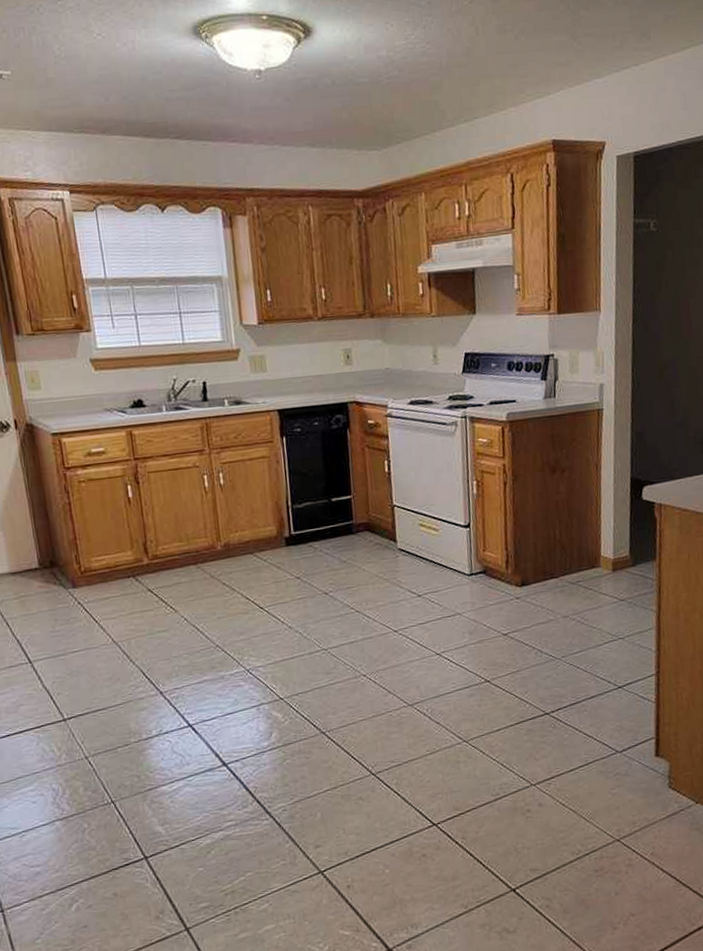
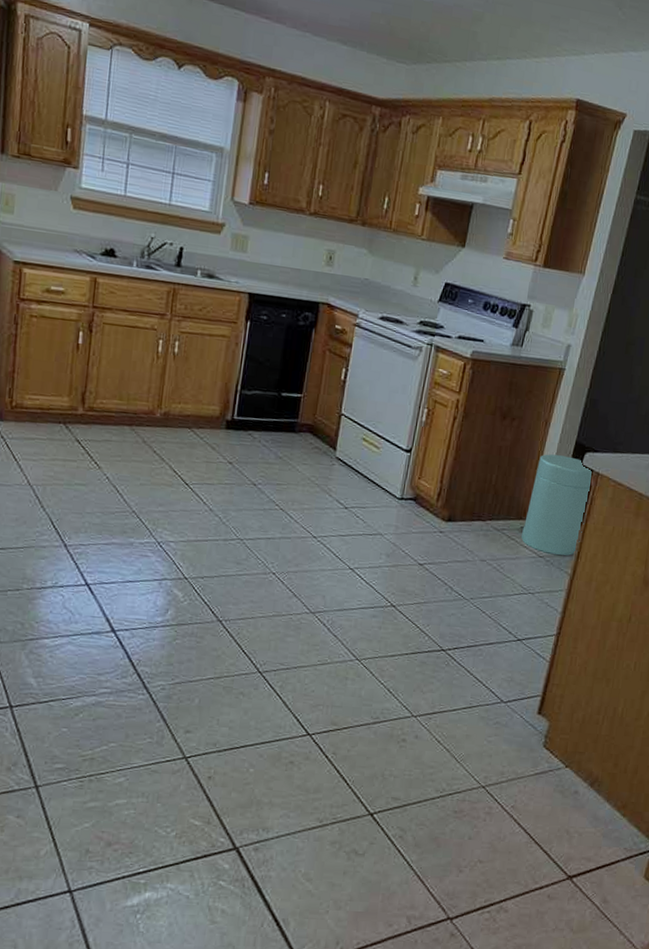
trash can: none [594,494,658,596] -> present [519,454,592,556]

